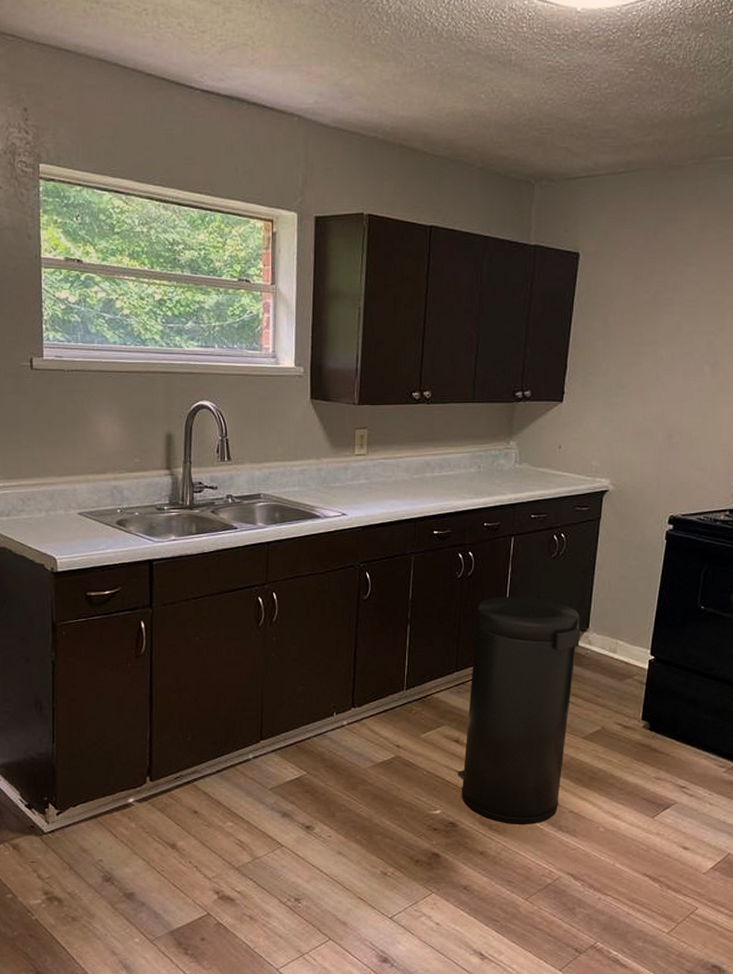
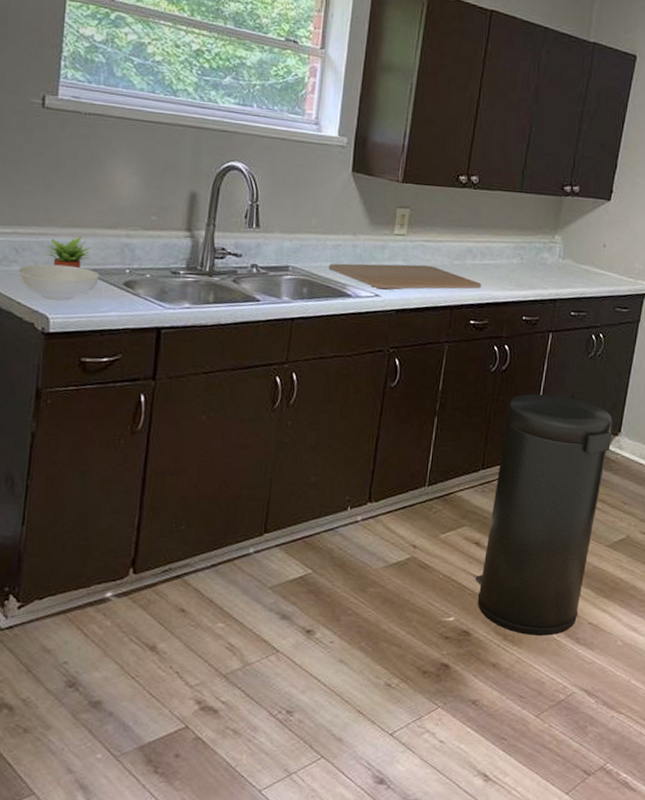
bowl: none [25,510,96,542] -> present [17,264,101,301]
succulent plant: none [46,482,86,512] -> present [44,236,91,269]
chopping board: none [297,481,442,508] -> present [328,263,482,290]

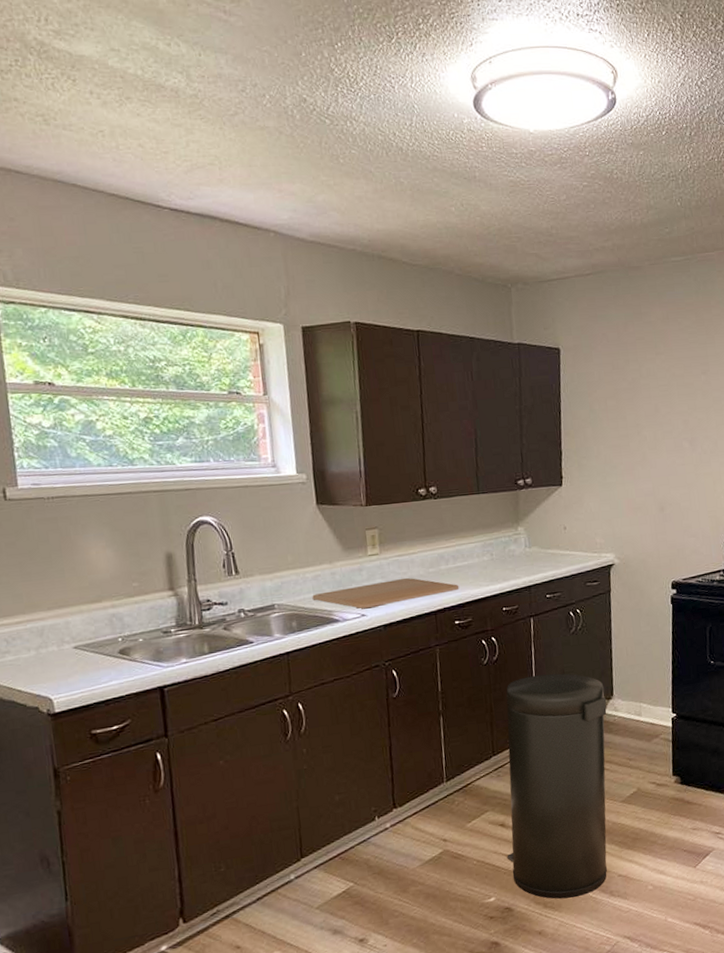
bowl: present [17,264,101,301] -> none [12,644,95,682]
succulent plant: present [44,236,91,269] -> none [34,615,80,648]

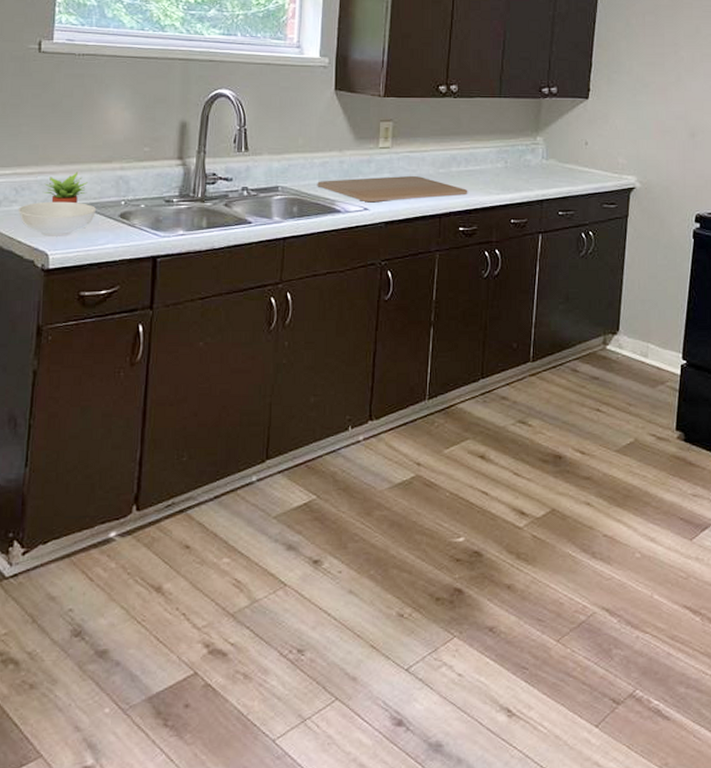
bowl: none [12,644,95,682] -> present [17,201,97,236]
succulent plant: none [34,615,80,648] -> present [42,172,88,204]
pedal bin: present [506,673,607,899] -> none [483,297,611,552]

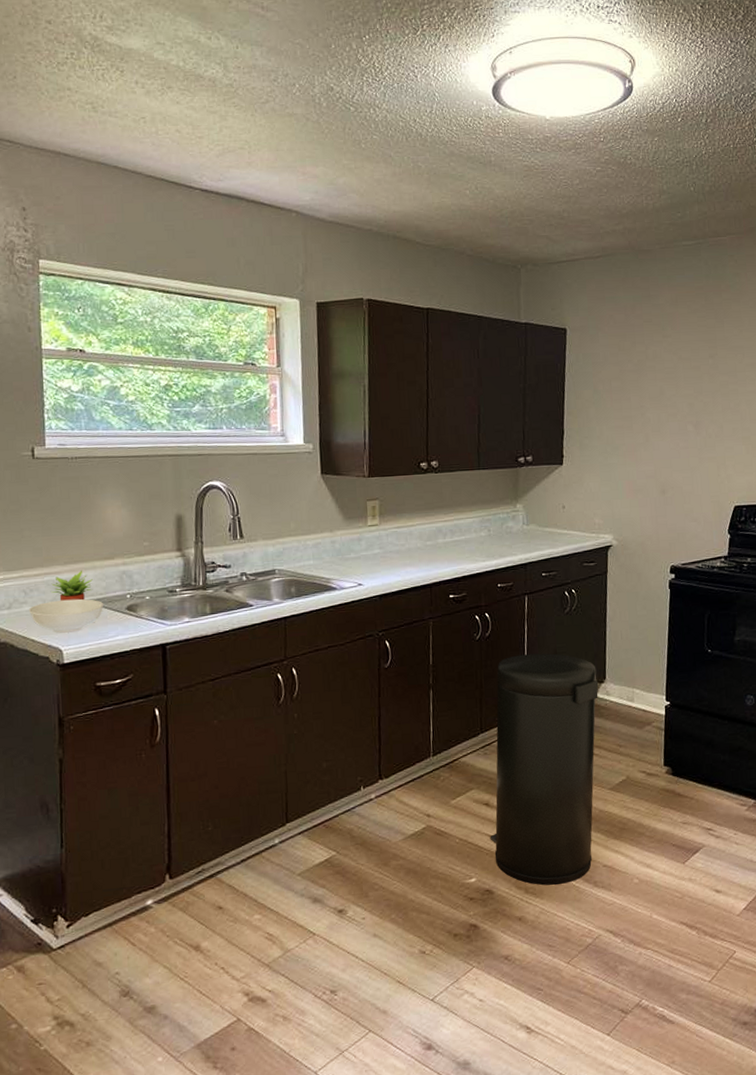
chopping board: present [317,175,468,203] -> none [312,549,456,578]
pedal bin: none [483,297,611,552] -> present [490,653,599,885]

